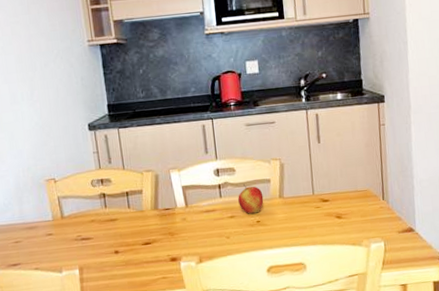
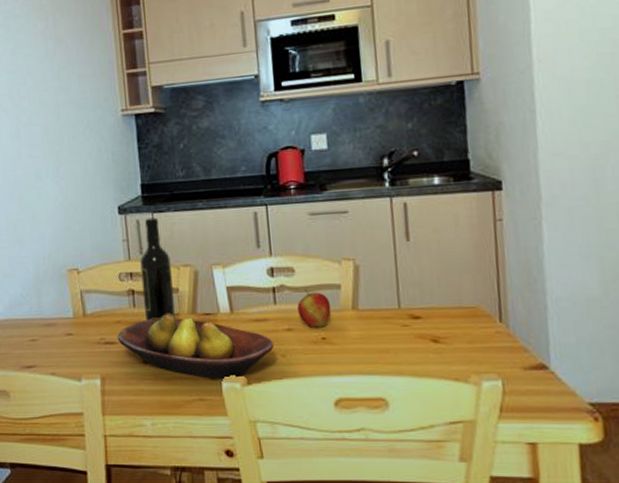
fruit bowl: none [92,211,221,261] -> present [117,314,274,380]
wine bottle: none [109,132,140,218] -> present [140,217,175,321]

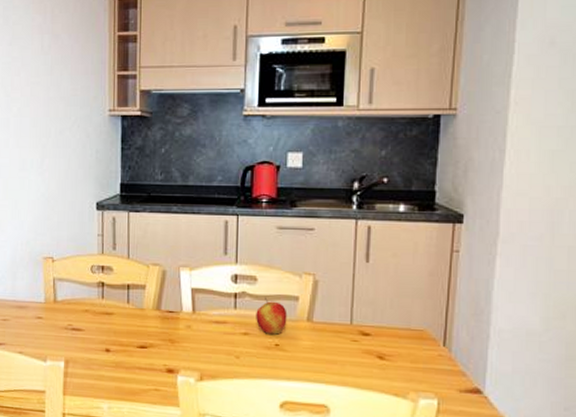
fruit bowl: present [117,314,274,380] -> none [84,308,230,374]
wine bottle: present [140,217,175,321] -> none [111,216,141,313]

